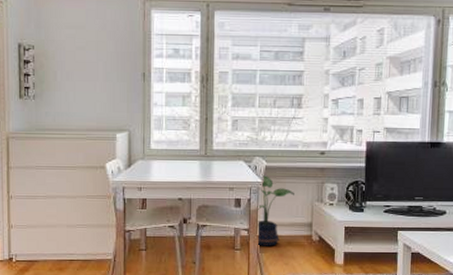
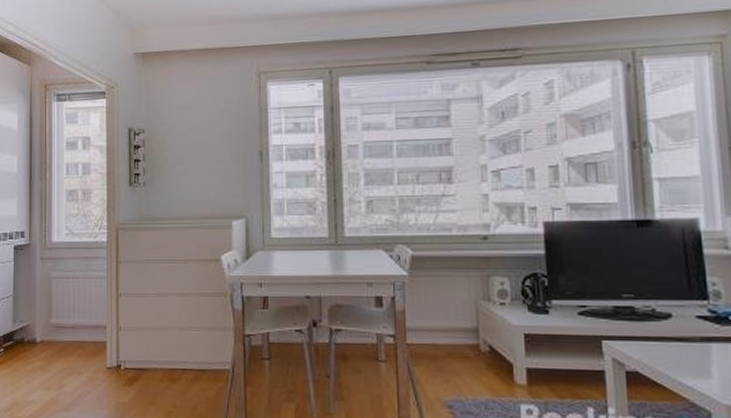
potted plant: present [256,174,294,246] -> none [403,266,451,358]

